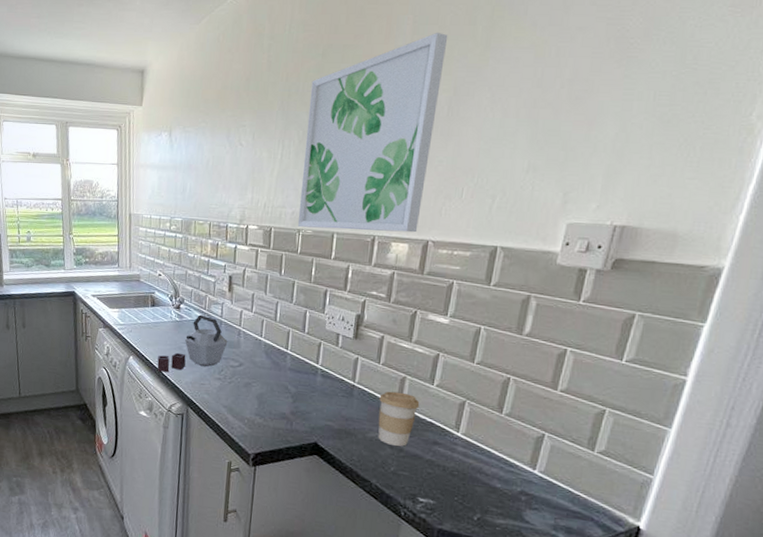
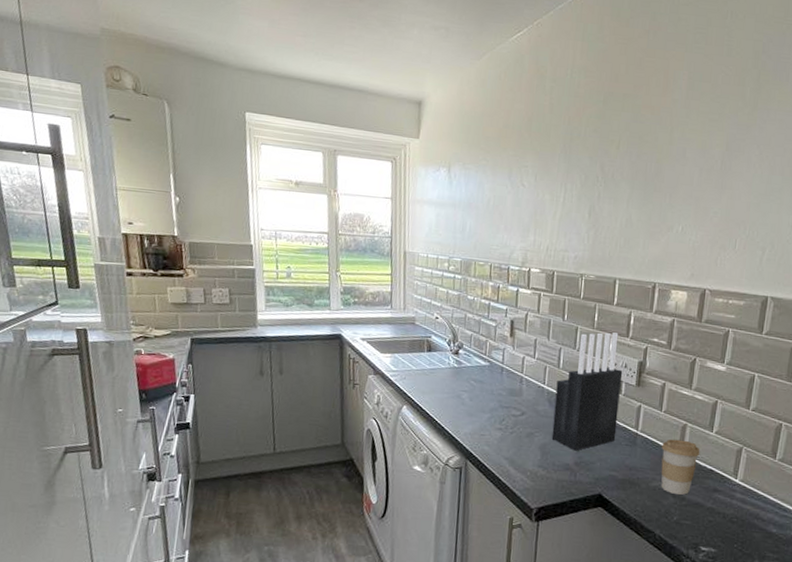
kettle: present [157,314,228,373] -> none [433,360,510,423]
knife block: none [268,286,340,401] -> present [551,332,623,451]
wall art: present [297,33,448,233] -> none [580,90,720,281]

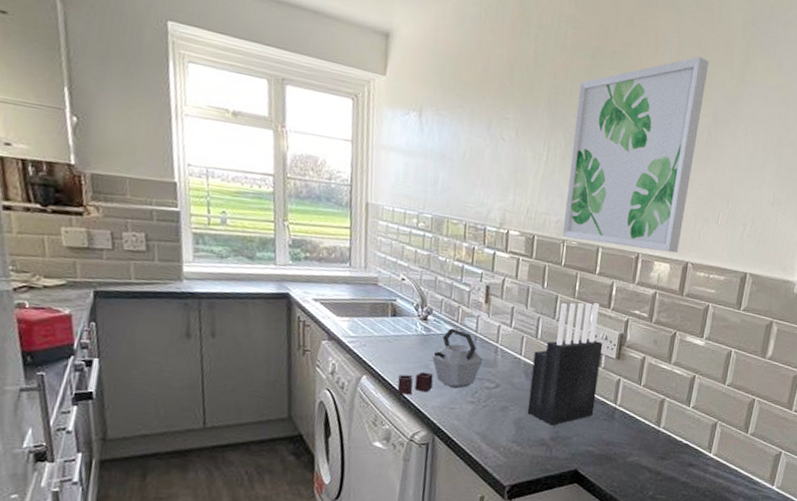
kettle: none [433,360,510,423] -> present [397,328,483,395]
wall art: none [580,90,720,281] -> present [562,56,709,253]
coffee cup: present [661,439,700,495] -> none [637,413,677,470]

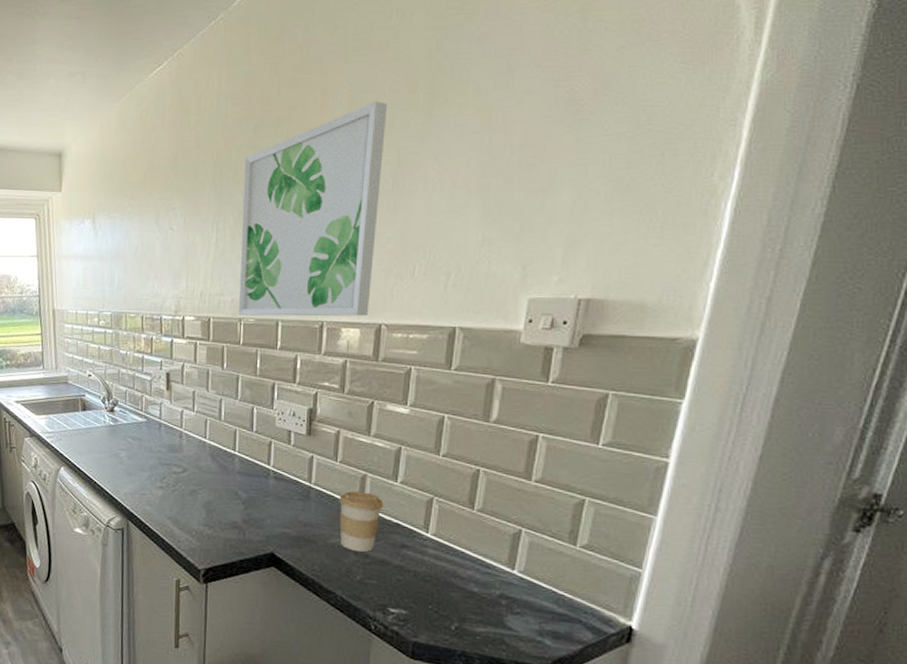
kettle: present [397,328,483,395] -> none [91,417,169,483]
knife block: present [527,302,603,426] -> none [216,379,291,508]
coffee cup: none [637,413,677,470] -> present [339,491,384,552]

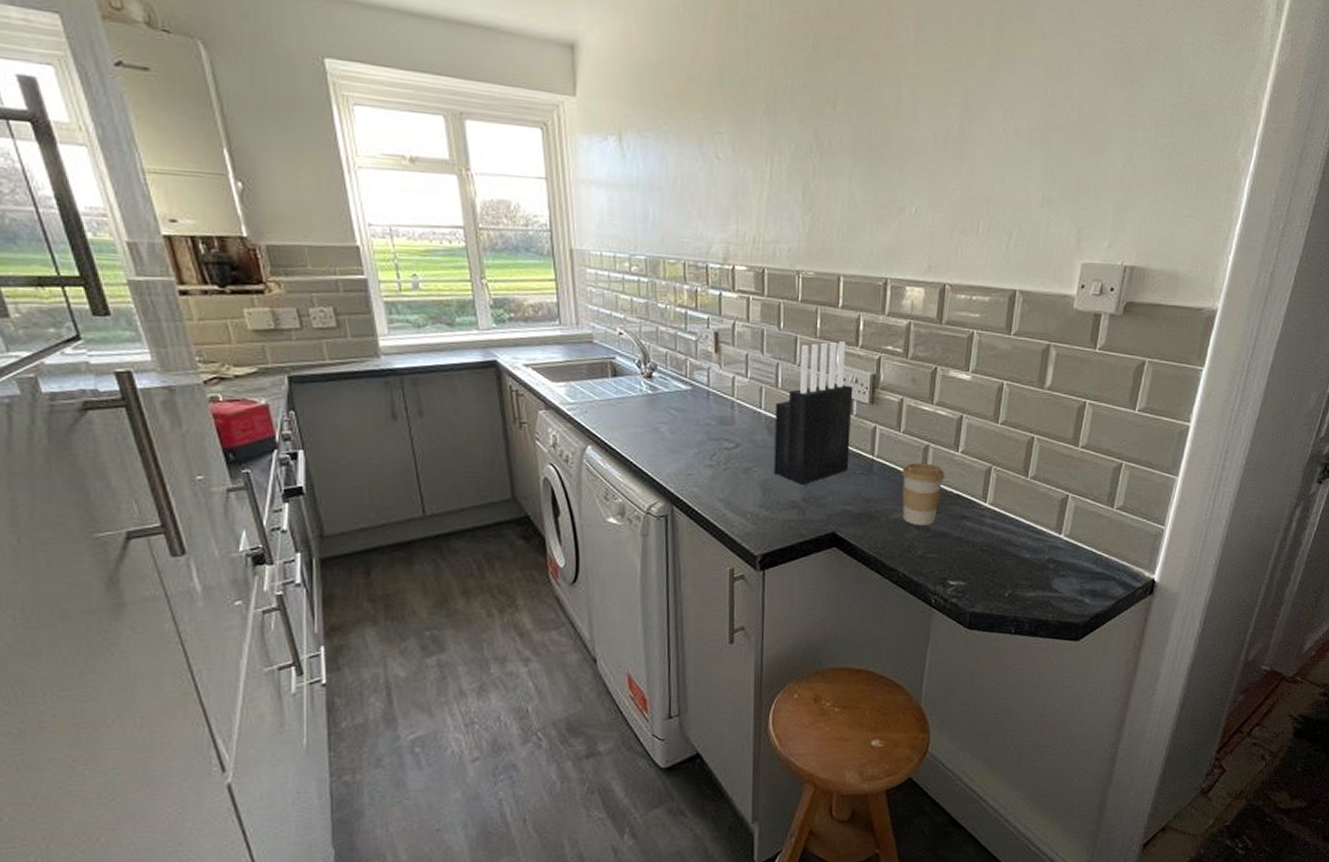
knife block: none [216,379,291,508] -> present [773,341,853,485]
wall art: present [238,102,388,317] -> none [796,32,956,275]

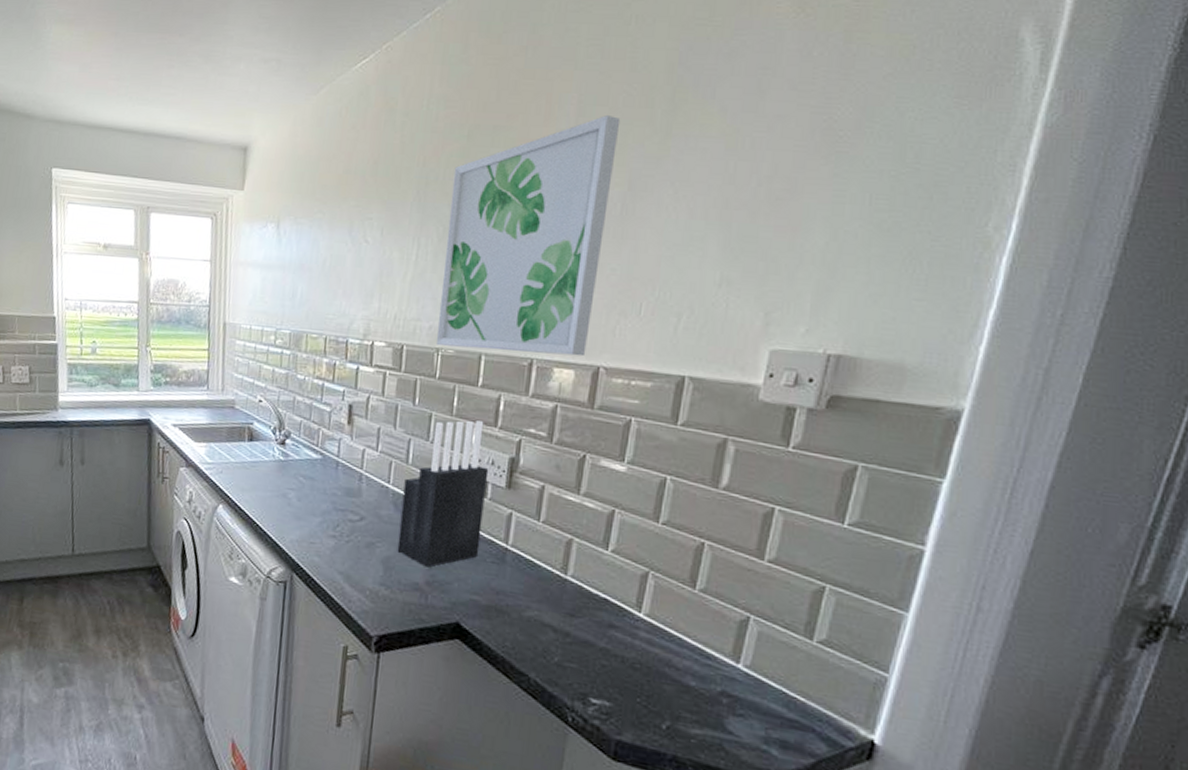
wall art: none [796,32,956,275] -> present [435,115,621,357]
coffee cup: present [902,463,945,525] -> none [537,556,591,630]

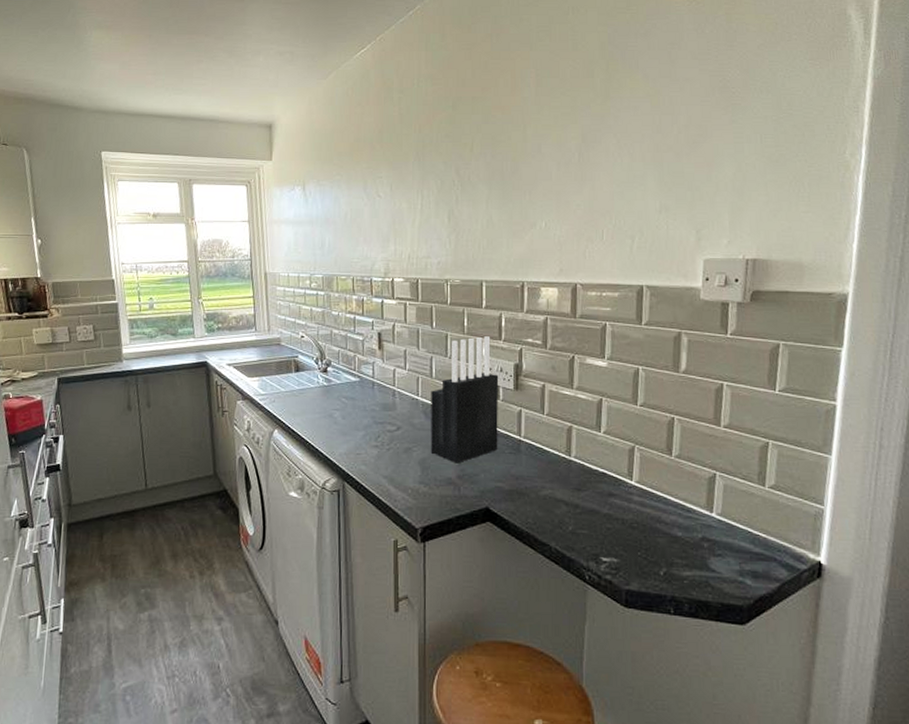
wall art: present [435,115,621,357] -> none [444,85,570,277]

